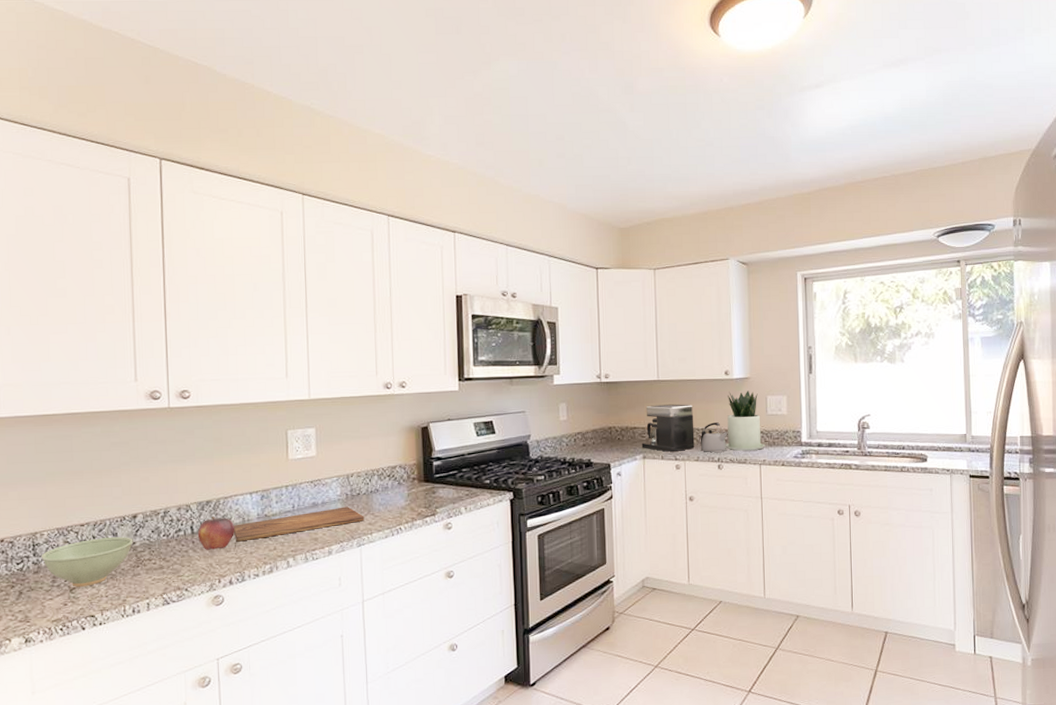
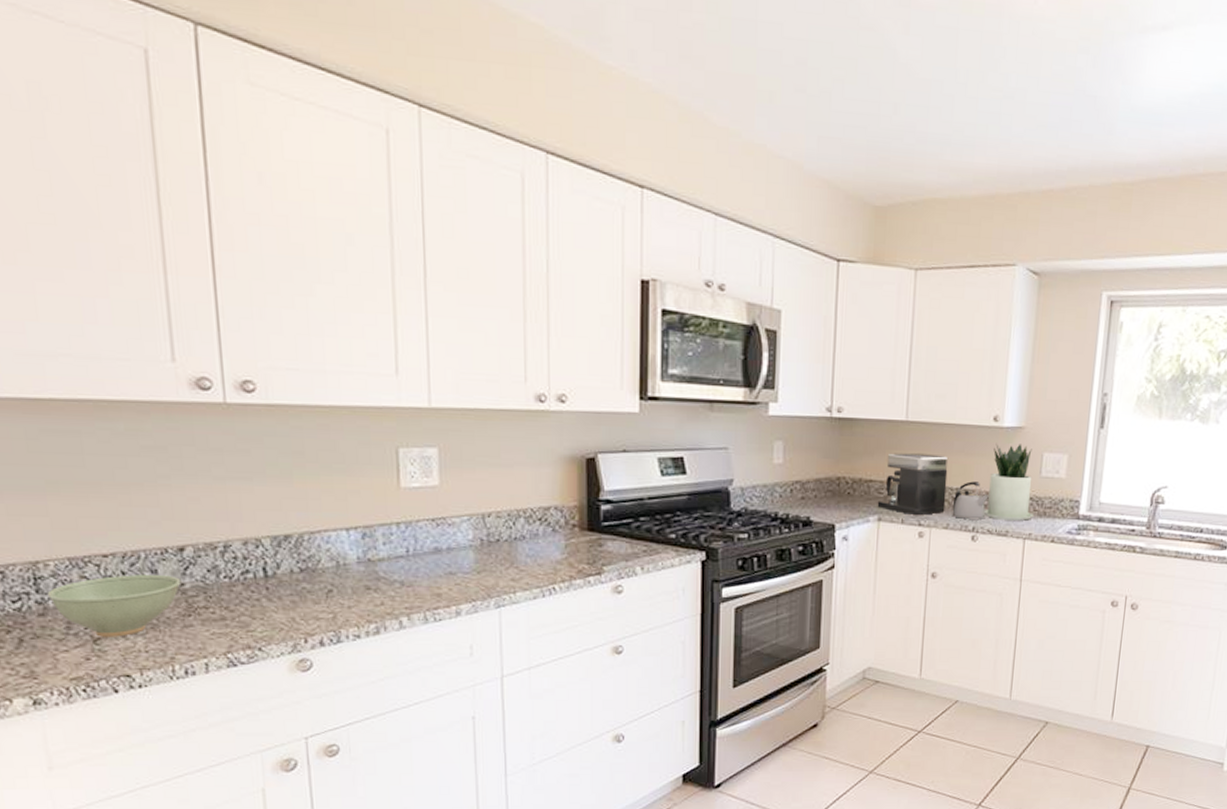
fruit: present [197,516,235,551] -> none [272,556,327,601]
cutting board: present [233,506,364,542] -> none [323,555,506,592]

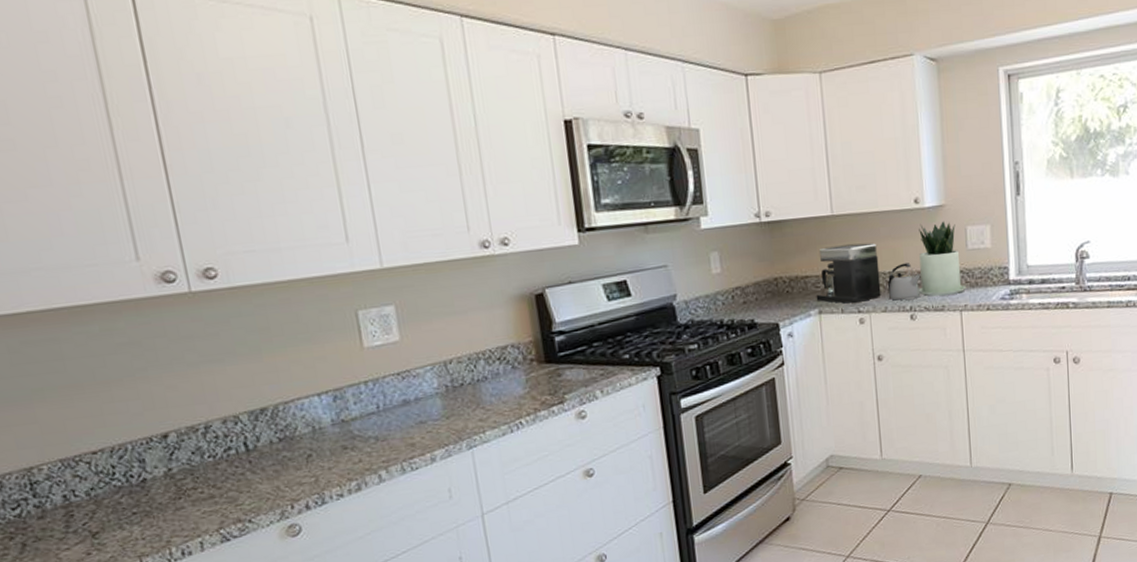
bowl: present [47,575,181,637] -> none [43,462,169,531]

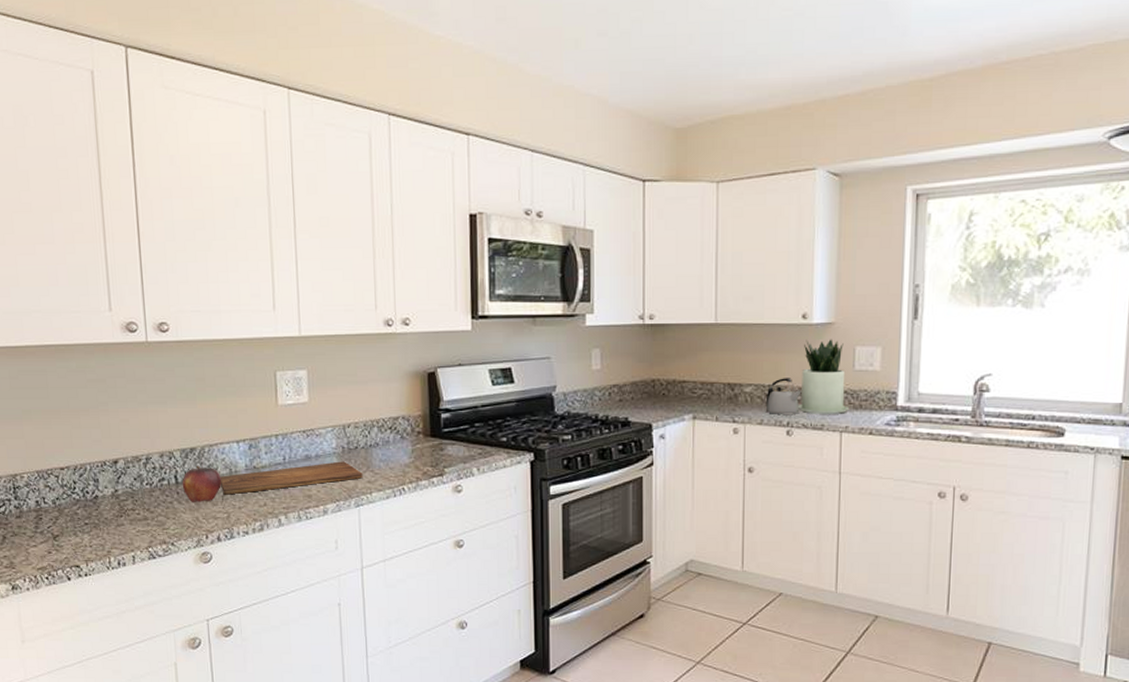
fruit: none [253,427,305,471] -> present [182,465,222,503]
cutting board: none [300,401,473,457] -> present [219,461,363,495]
coffee maker: present [816,242,881,304] -> none [691,353,759,413]

